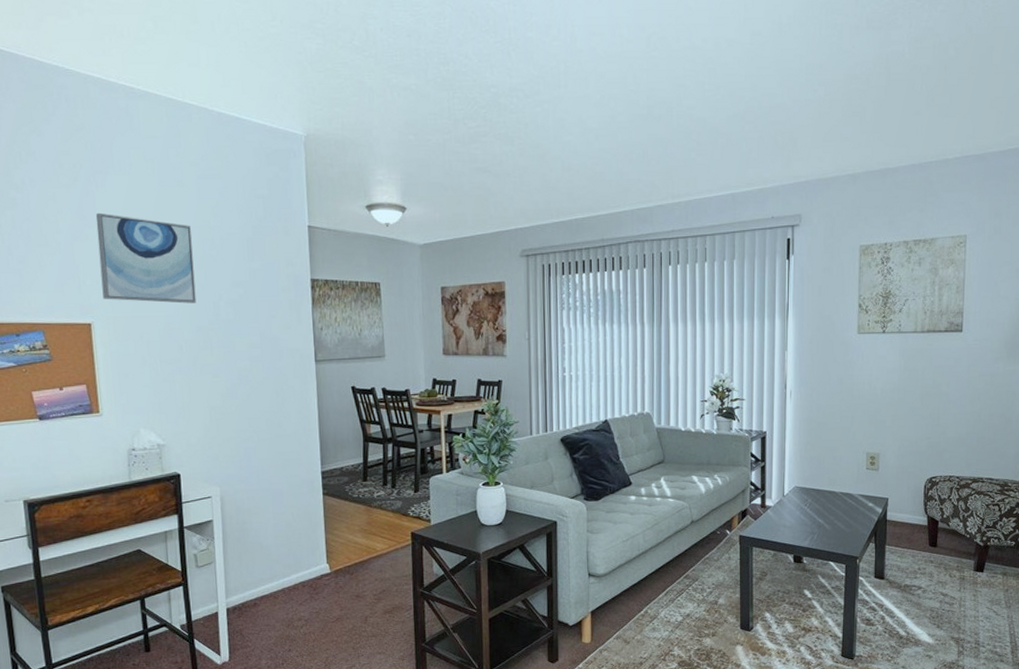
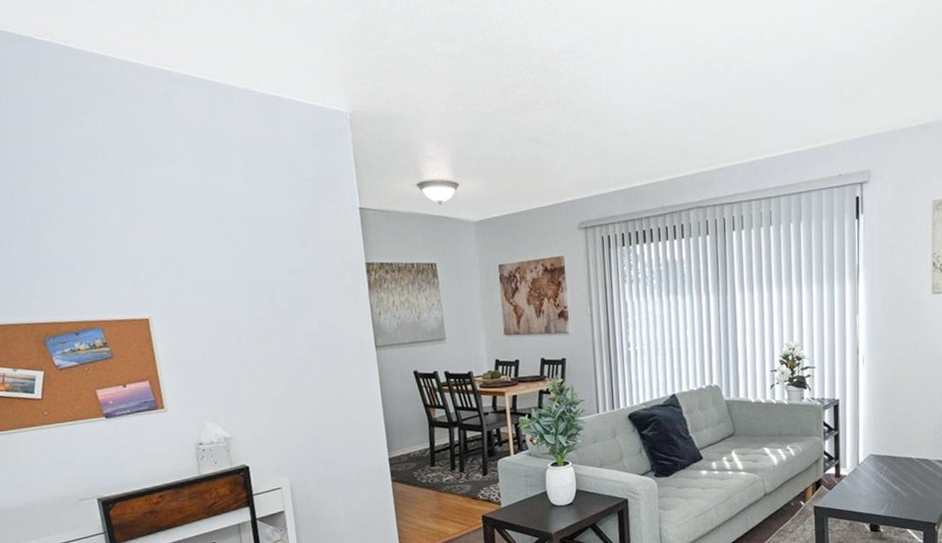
wall art: present [95,212,197,304] -> none [144,204,252,294]

